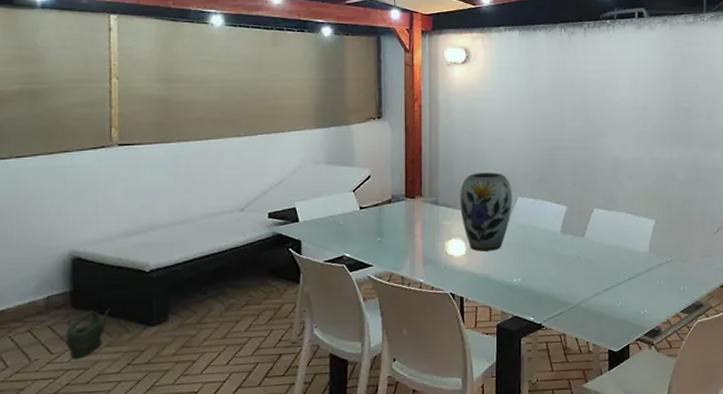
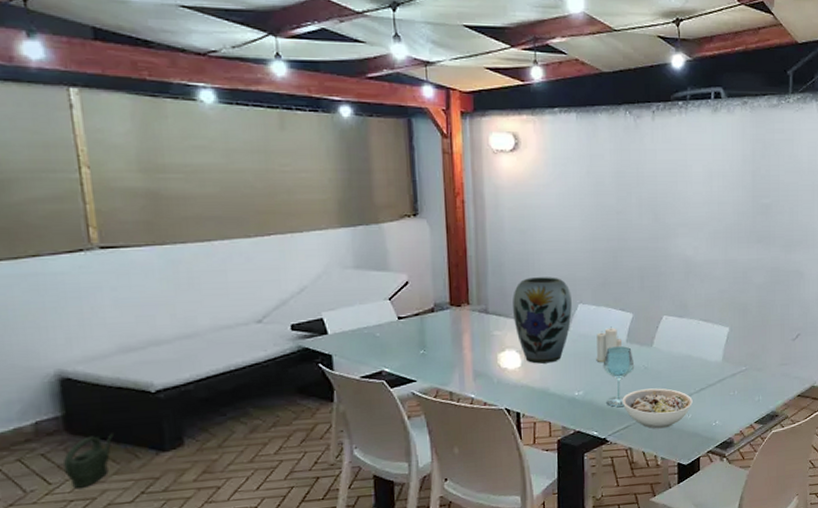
candle: none [533,218,556,251] -> present [596,326,622,362]
wine glass: none [539,236,568,294] -> present [603,346,635,407]
bowl: none [556,276,622,316] -> present [622,388,693,429]

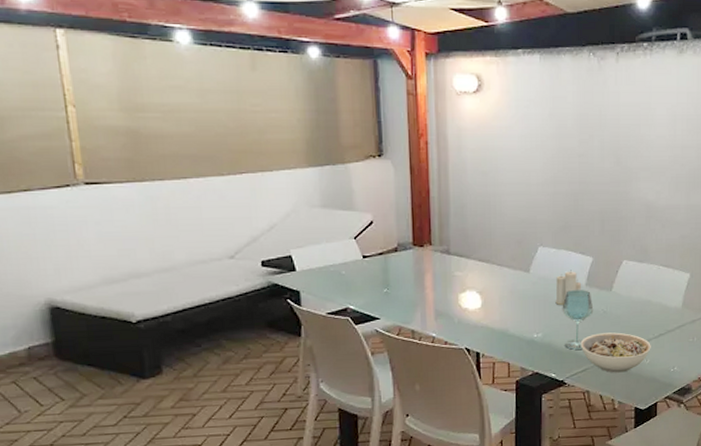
watering can: present [62,433,115,488] -> none [53,359,100,410]
vase: present [513,277,572,364] -> none [474,219,532,305]

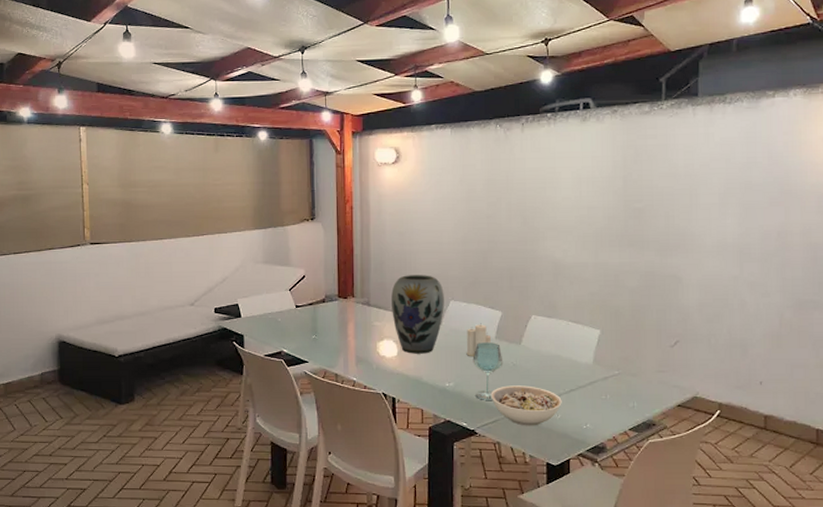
vase: none [474,219,532,305] -> present [391,275,444,354]

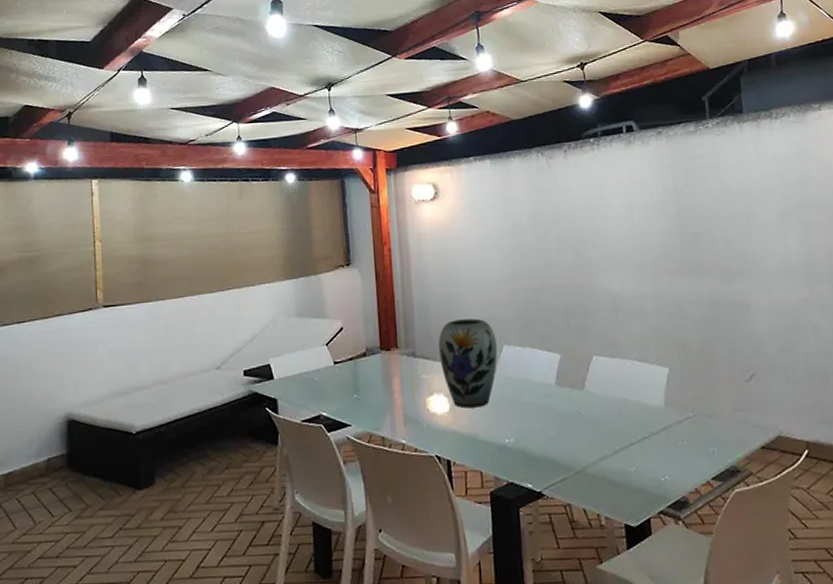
candle: present [466,323,491,356] -> none [524,368,551,407]
wine glass: present [472,342,504,400] -> none [532,389,567,456]
bowl: present [490,385,562,426] -> none [555,436,635,483]

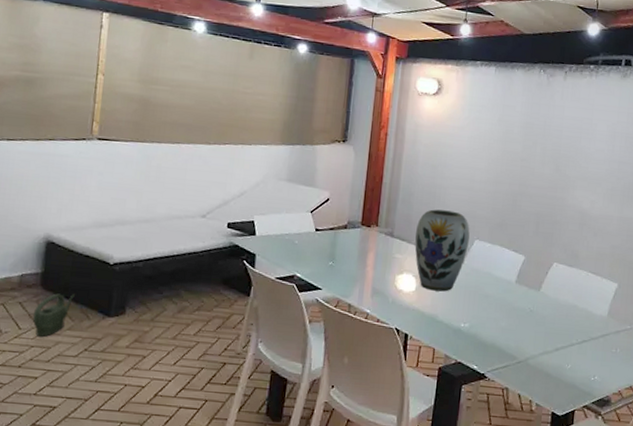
watering can: none [63,470,103,521] -> present [32,293,76,337]

